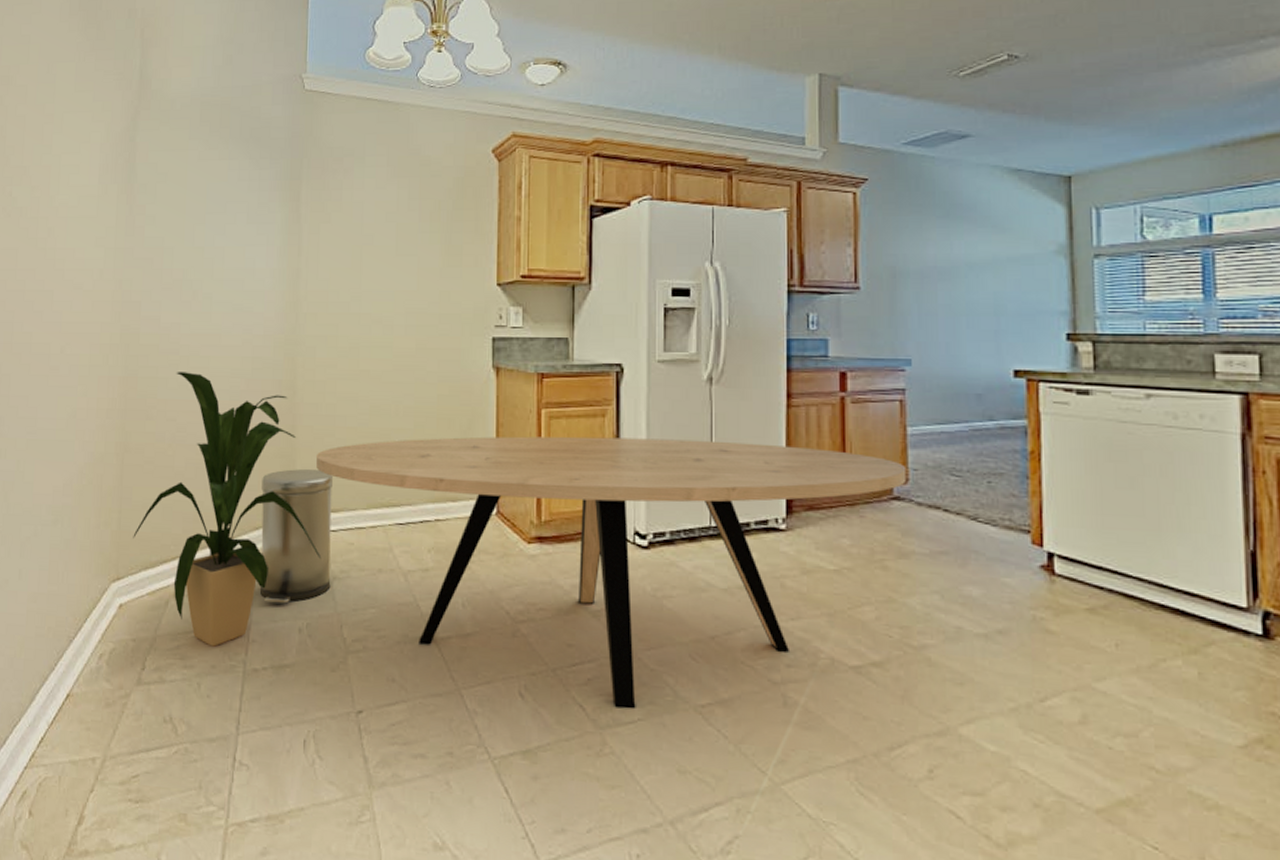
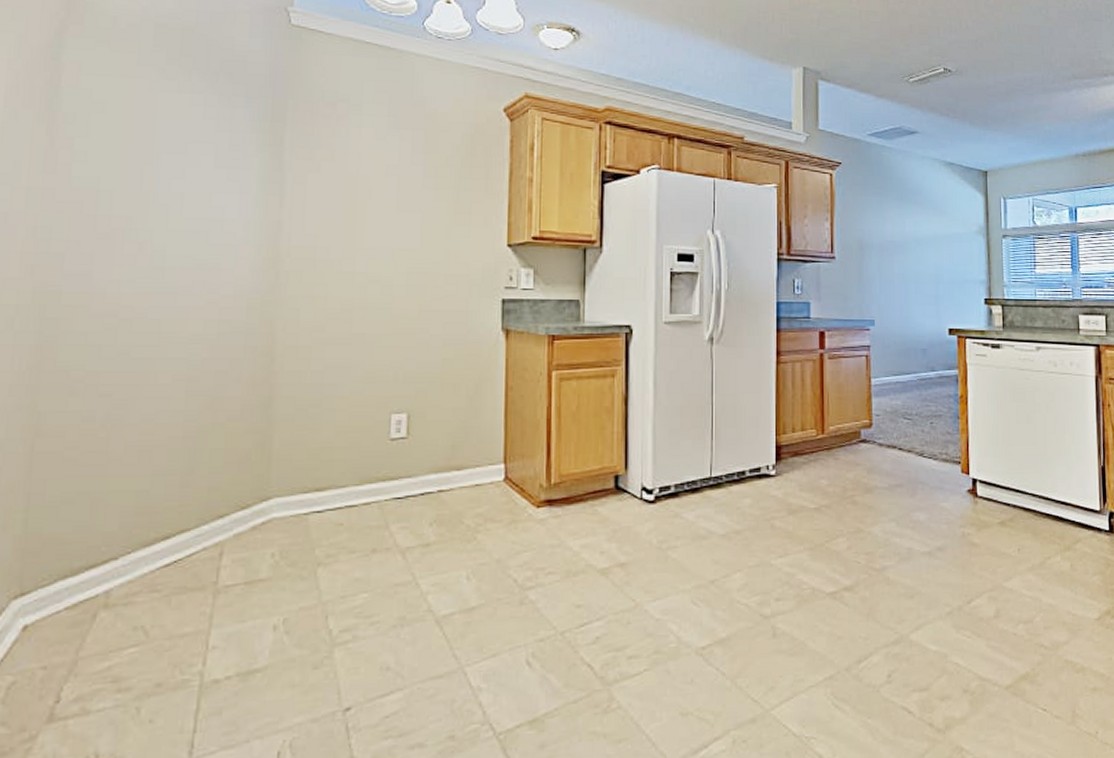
house plant: present [133,372,322,647] -> none [46,338,304,661]
pedal bin: present [260,469,333,604] -> none [224,445,319,601]
dining table: present [316,436,907,709] -> none [299,396,871,662]

